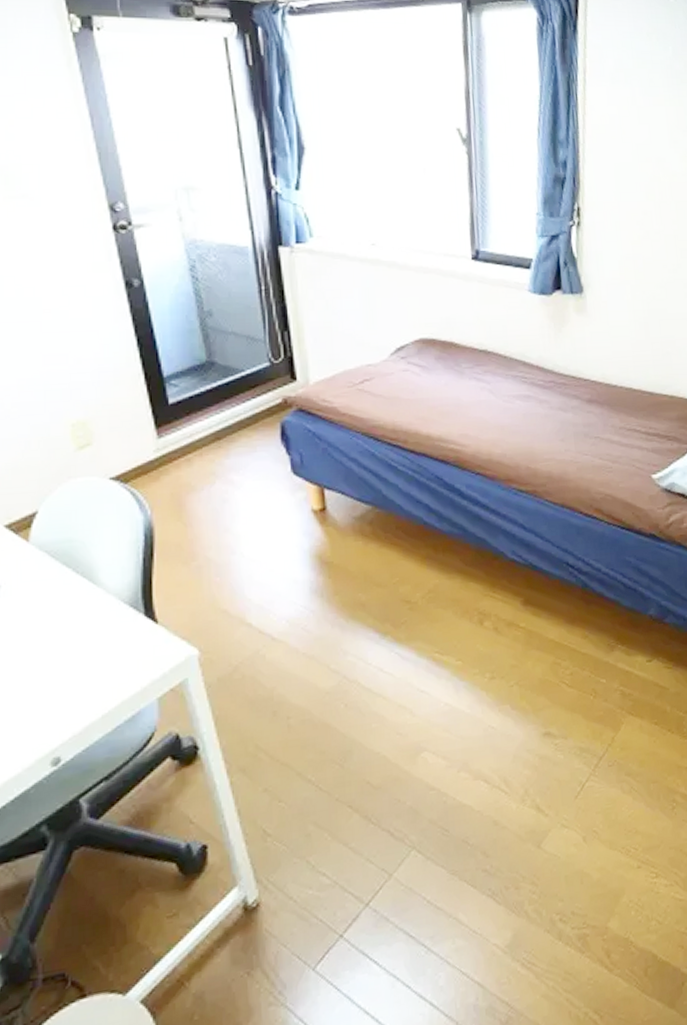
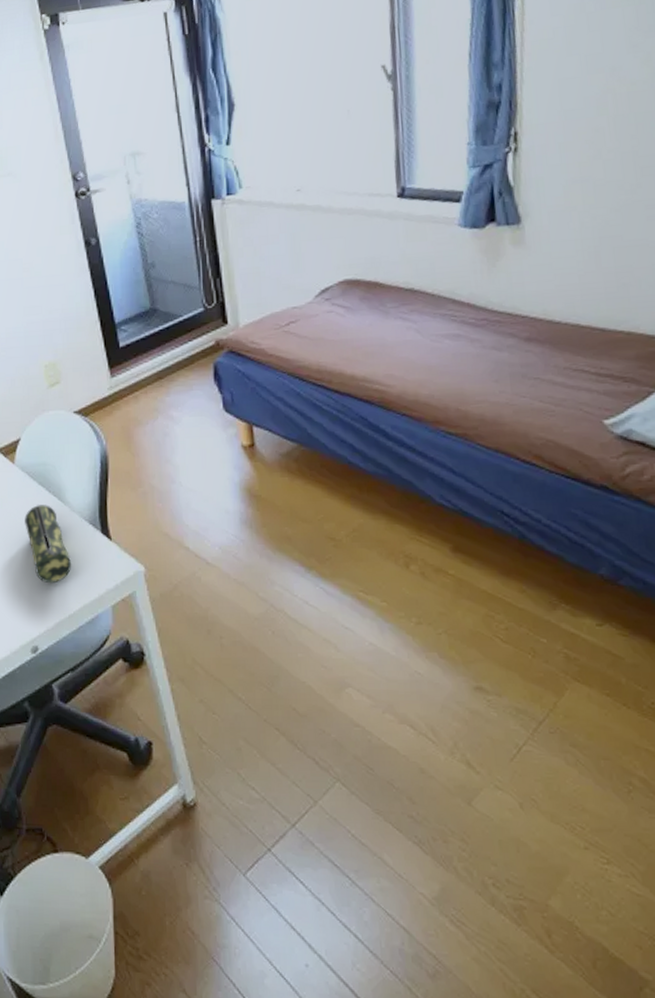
pencil case: none [43,588,107,681] -> present [25,505,72,584]

